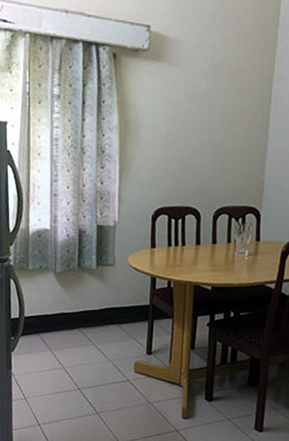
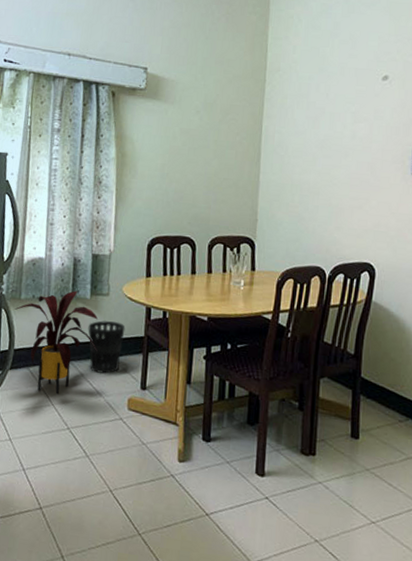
house plant: none [22,261,105,359] -> present [14,290,98,395]
wastebasket: none [94,290,131,340] -> present [88,320,126,374]

